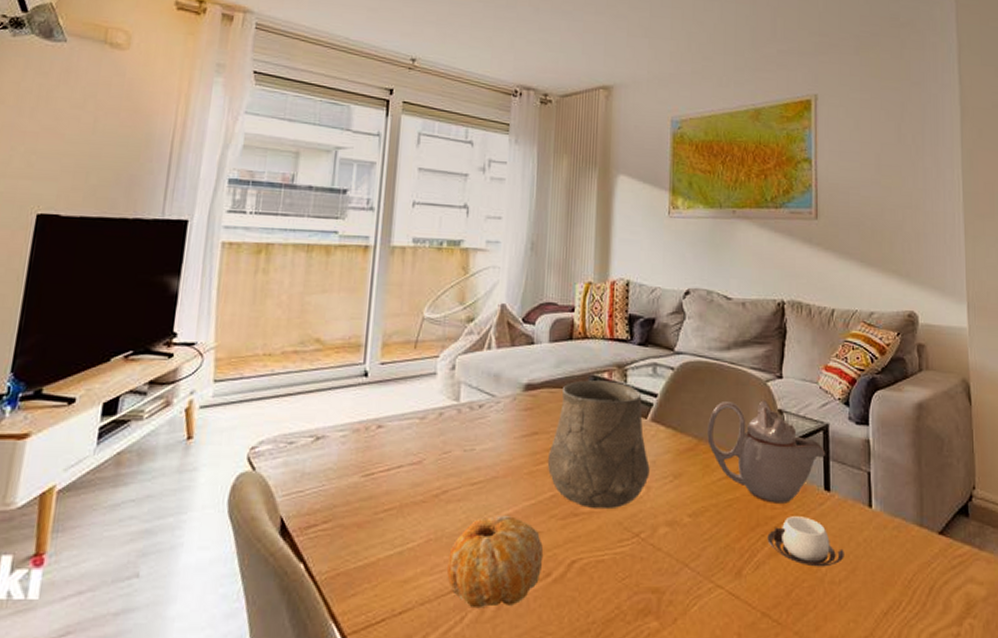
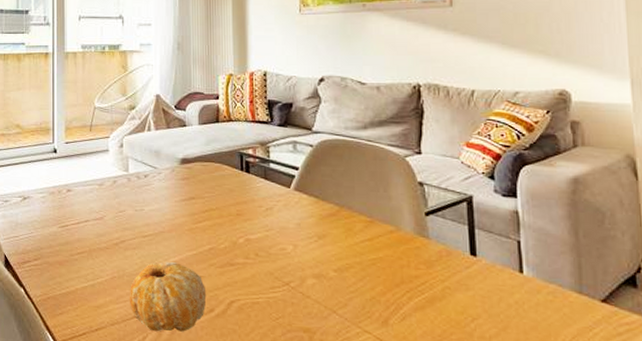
ceramic cup: present [547,380,650,508] -> none [204,155,295,261]
teapot: present [707,400,826,504] -> none [348,173,471,265]
cup: present [767,516,844,567] -> none [412,276,494,323]

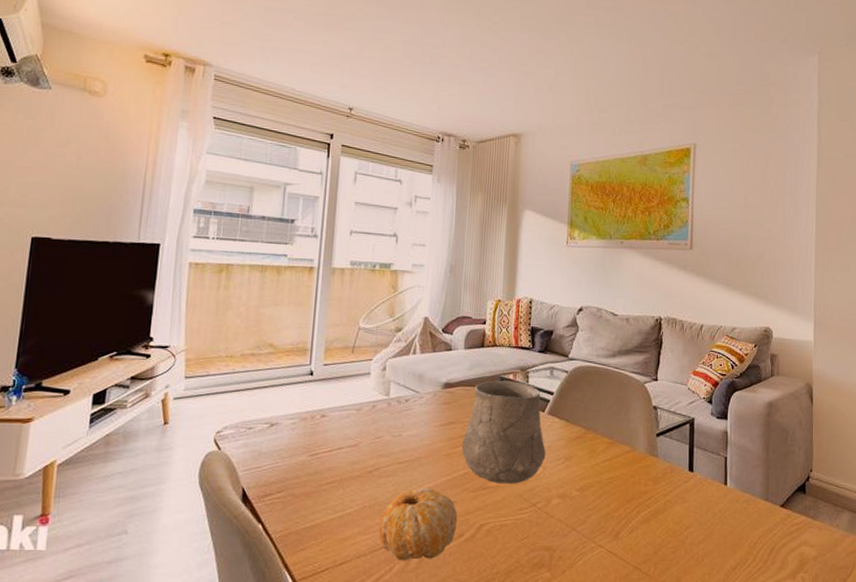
ceramic cup: none [204,155,295,261] -> present [461,380,546,484]

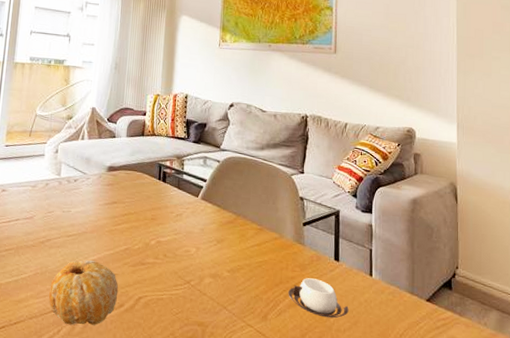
ceramic cup: present [461,380,546,484] -> none [123,166,199,262]
cup: none [640,491,703,532] -> present [288,278,349,319]

